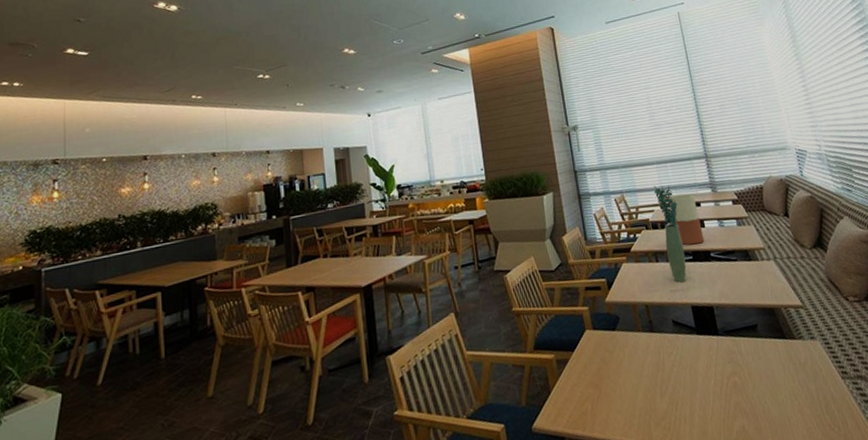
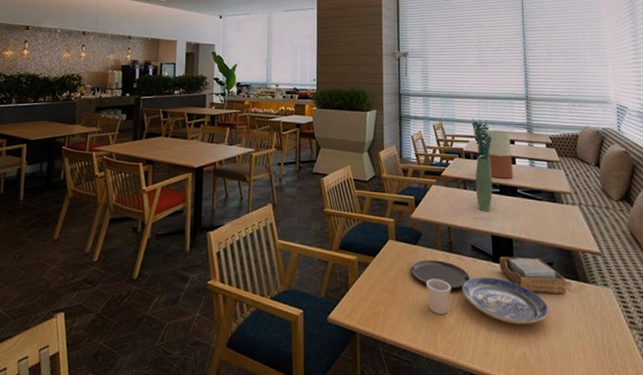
plate: none [612,342,676,372] -> present [410,260,470,289]
cup: none [631,362,659,402] -> present [426,278,451,316]
plate: none [669,350,761,398] -> present [462,277,549,325]
napkin holder: none [702,322,776,359] -> present [499,256,567,295]

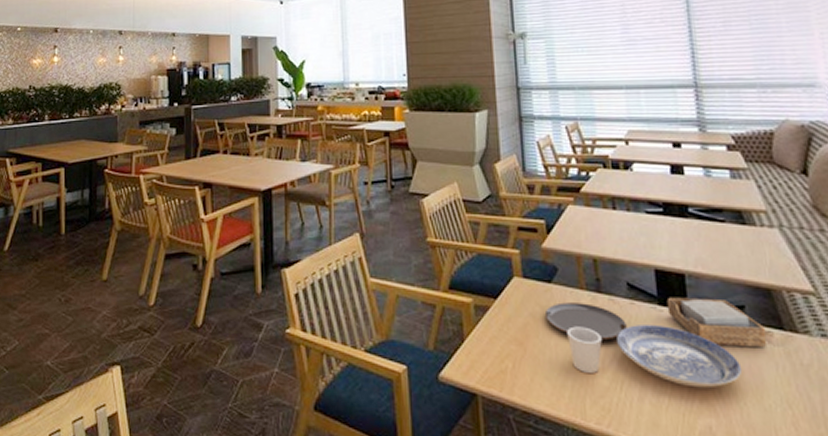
vase: present [471,118,493,212] -> none [618,115,654,239]
vase: present [486,131,514,179] -> none [639,130,682,194]

